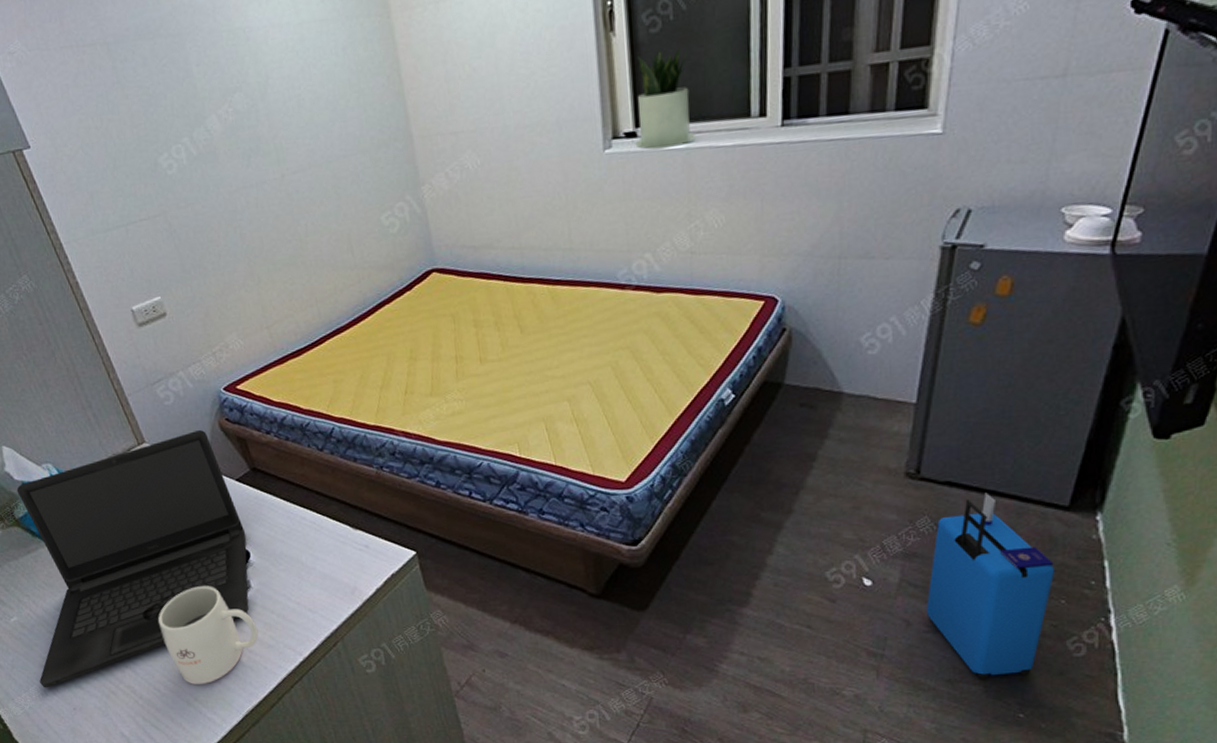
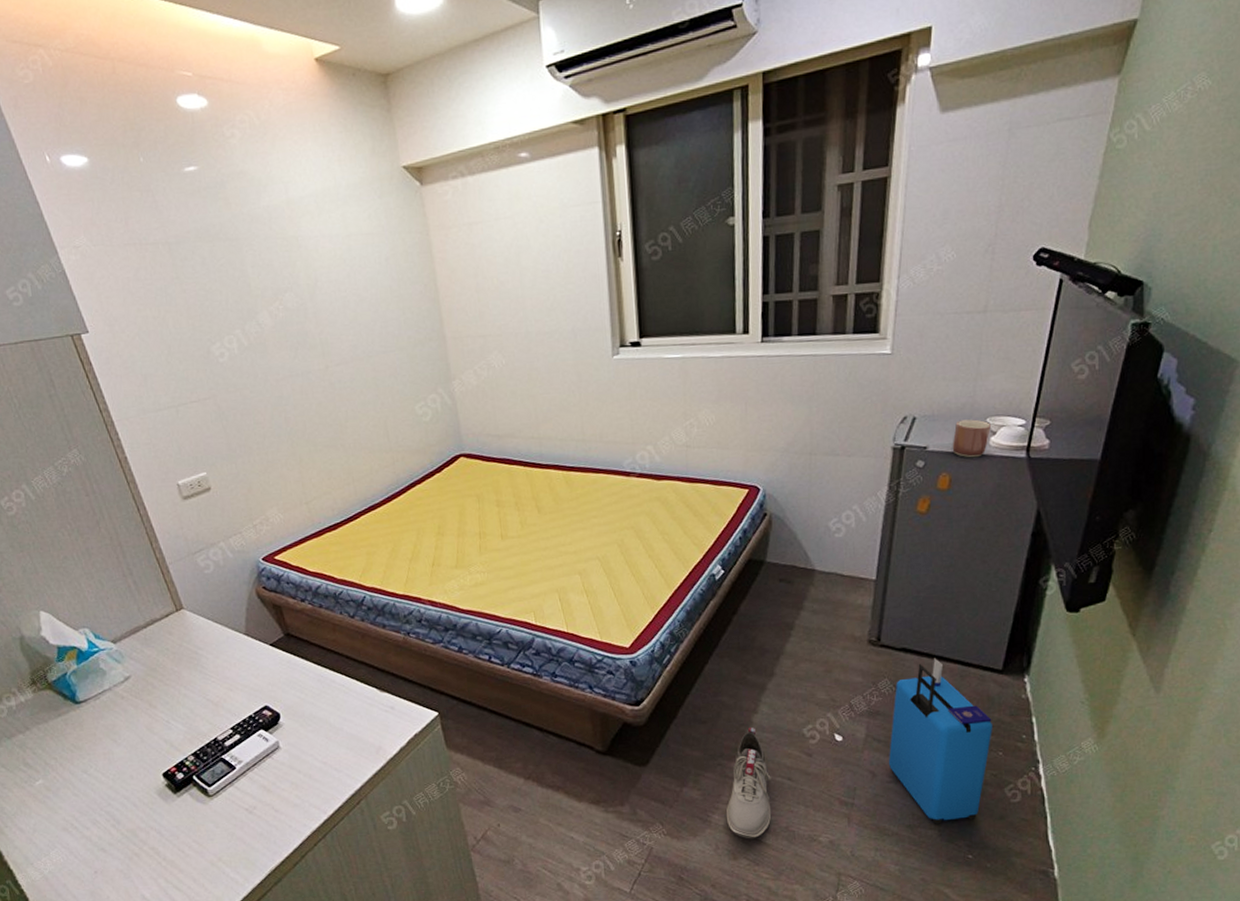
laptop: present [16,430,249,688] -> none [51,598,278,852]
mug: present [158,586,259,684] -> none [186,747,285,845]
planter: present [635,48,695,150] -> none [639,274,690,357]
athletic shoe: none [735,570,788,691] -> present [726,728,772,839]
mug: none [1016,209,1068,257] -> present [952,419,992,458]

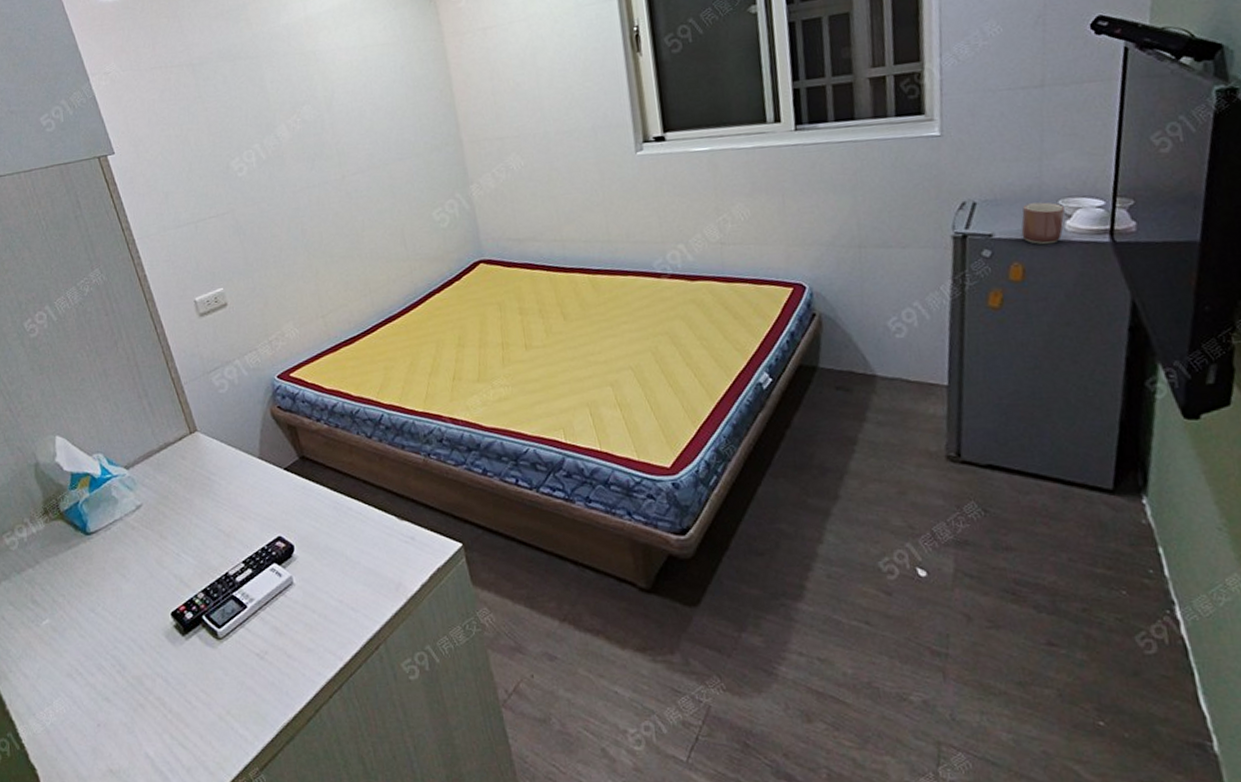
athletic shoe: present [726,728,772,839] -> none [794,561,850,698]
suitcase: present [888,658,994,824] -> none [984,476,1111,681]

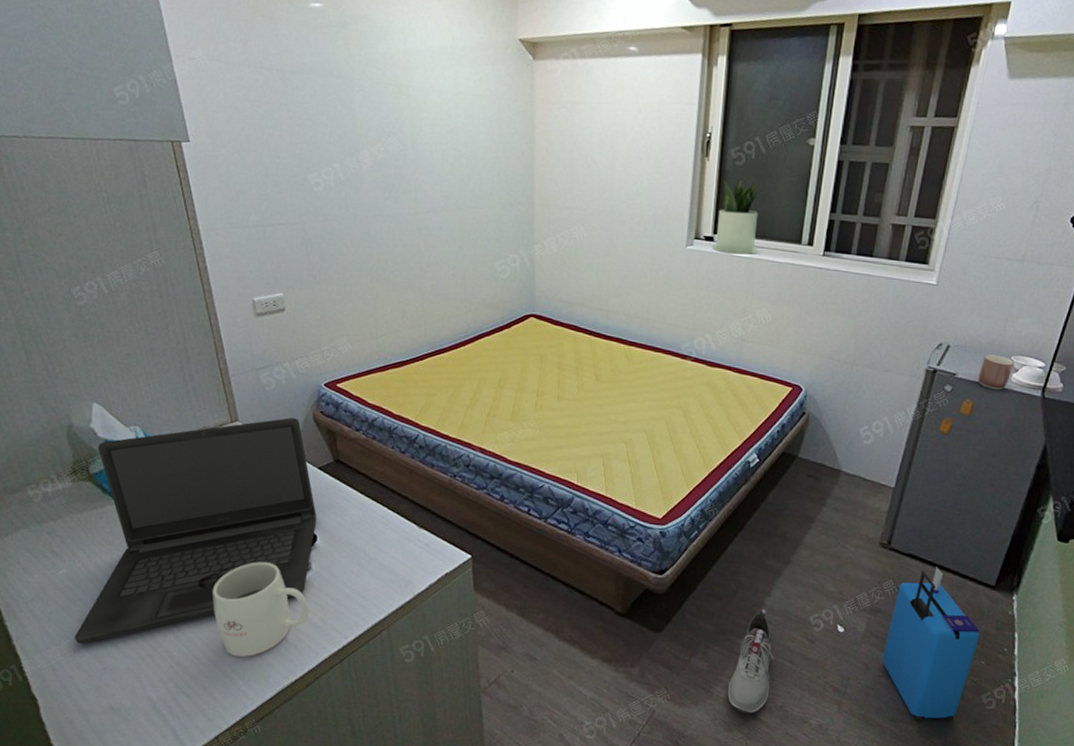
laptop: none [65,418,292,701] -> present [75,418,317,644]
mug: none [195,583,299,695] -> present [212,562,310,657]
planter: none [662,65,718,152] -> present [711,180,761,255]
athletic shoe: none [794,561,850,698] -> present [727,609,774,714]
suitcase: none [984,476,1111,681] -> present [882,567,980,721]

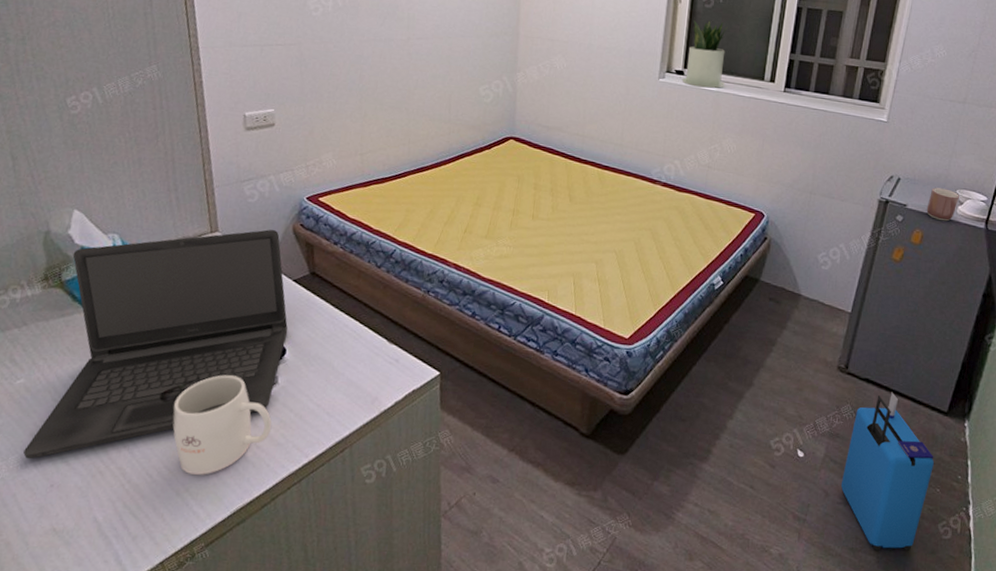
athletic shoe: present [727,609,774,714] -> none [689,432,736,542]

